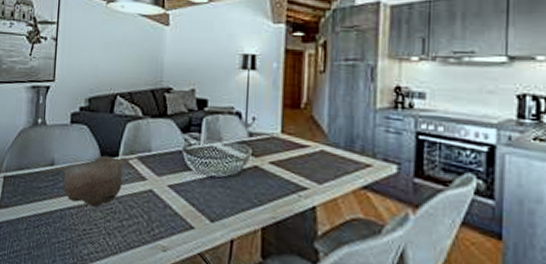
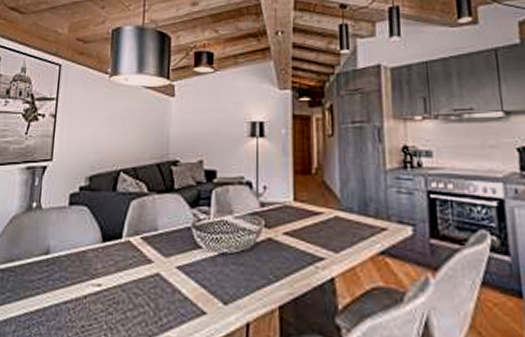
bowl: present [40,155,142,207] -> none [33,236,148,299]

